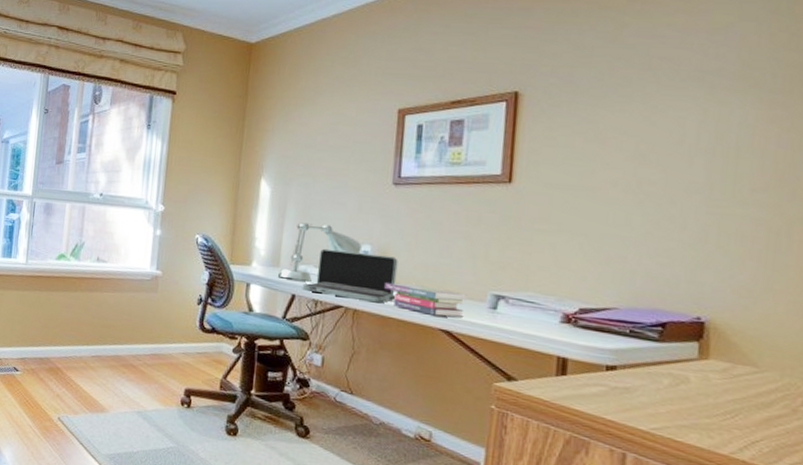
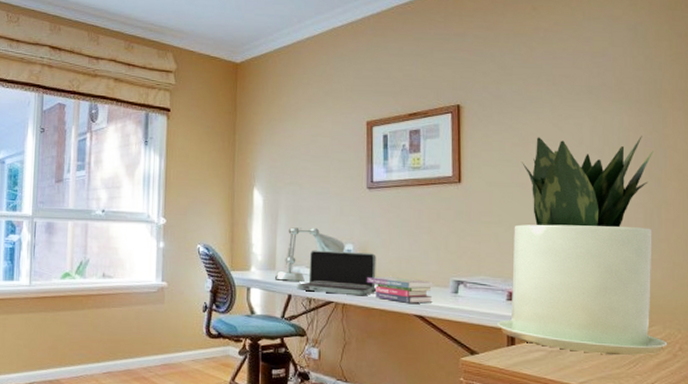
planter: none [545,132,790,407] -> present [497,135,668,355]

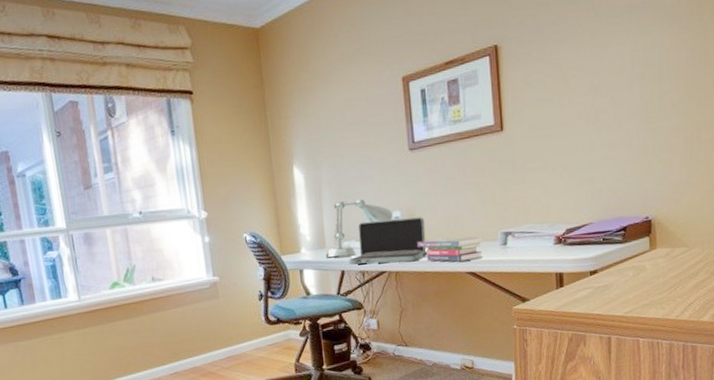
planter: present [497,135,668,355] -> none [546,53,706,284]

